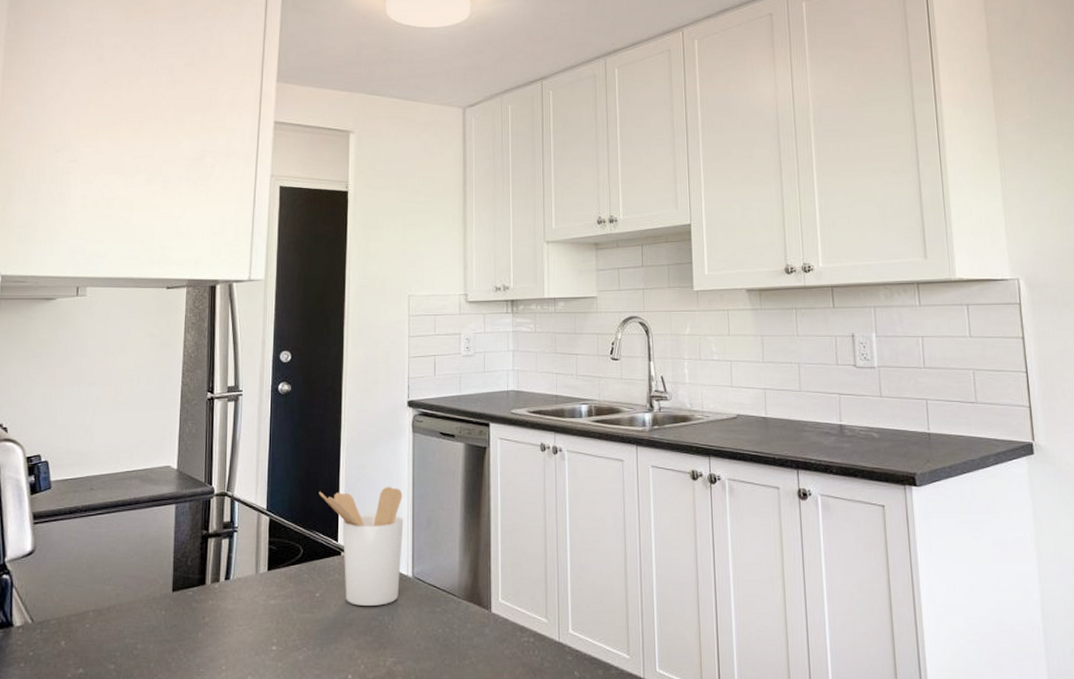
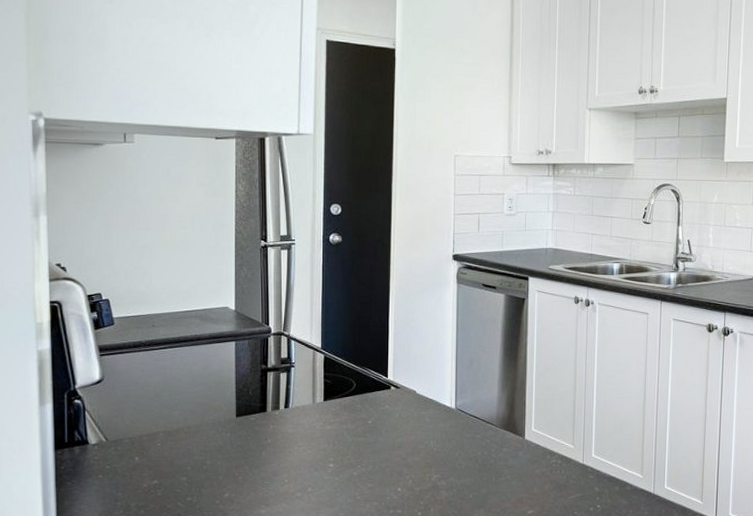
utensil holder: present [318,486,404,606] -> none [369,330,448,432]

